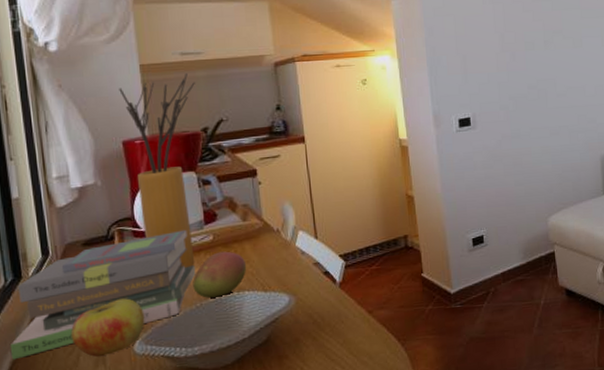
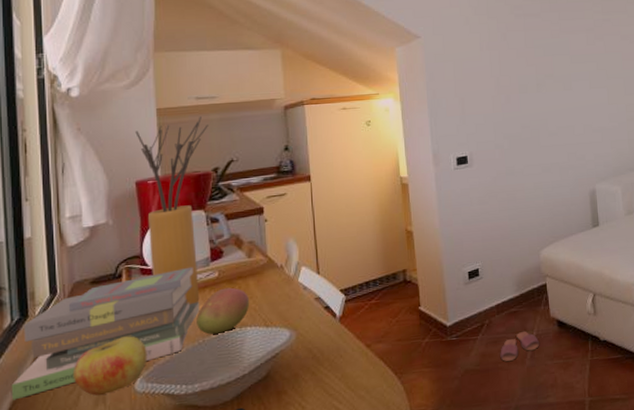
slippers: none [506,299,547,331] -> present [500,331,539,362]

